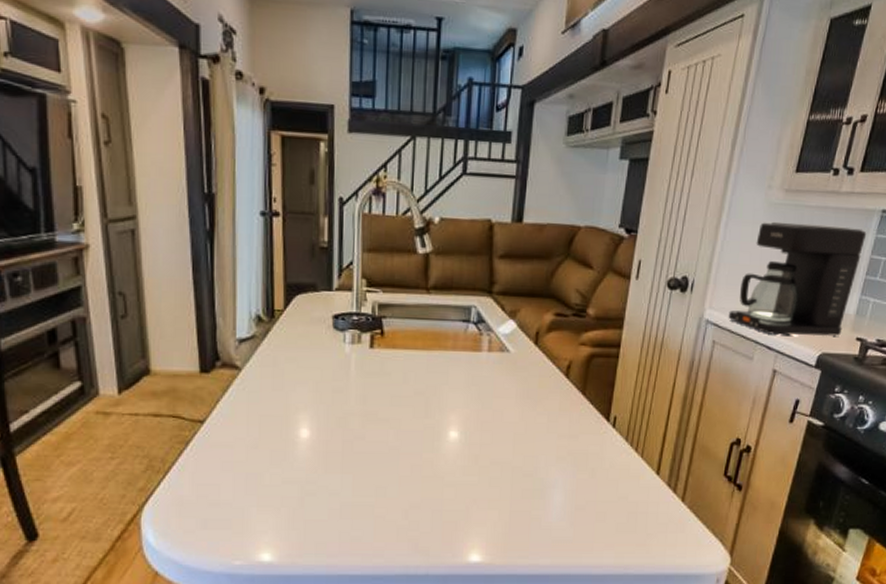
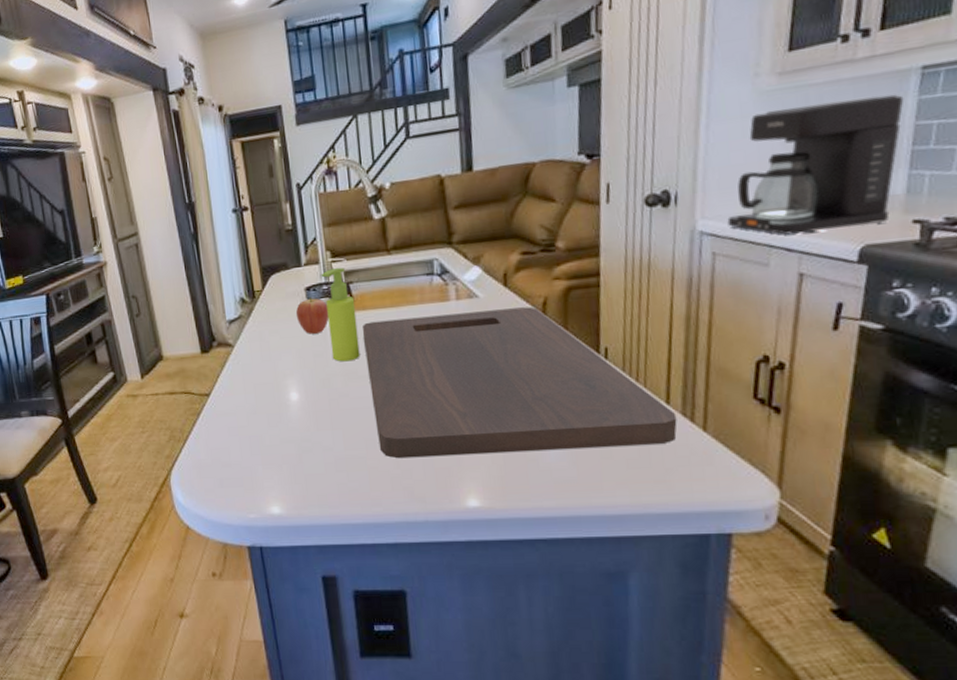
fruit: none [318,326,356,367] -> present [295,297,329,334]
soap dispenser: none [352,298,385,402] -> present [321,267,360,362]
cutting board: none [388,362,663,511] -> present [363,306,677,459]

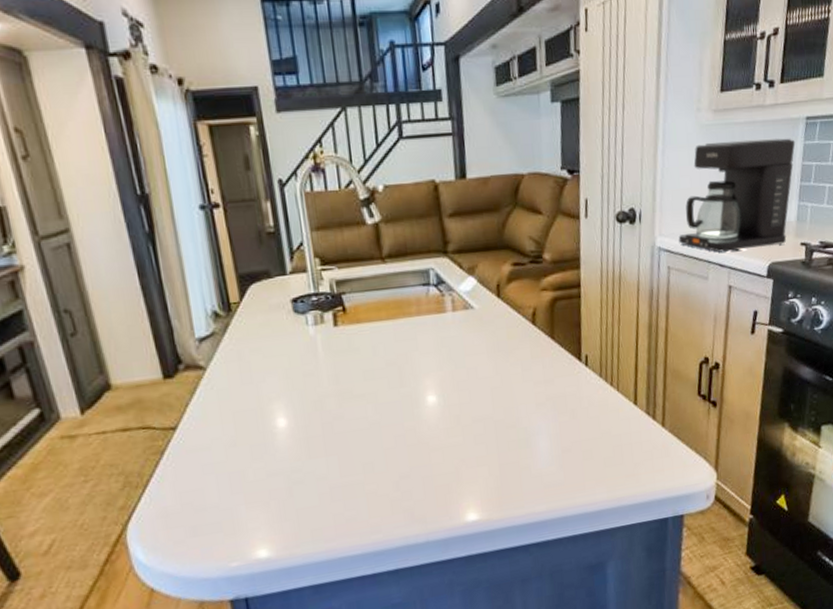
fruit: present [295,297,329,334] -> none [281,309,320,352]
soap dispenser: present [321,267,360,362] -> none [309,276,355,381]
cutting board: present [363,306,677,459] -> none [357,317,643,480]

